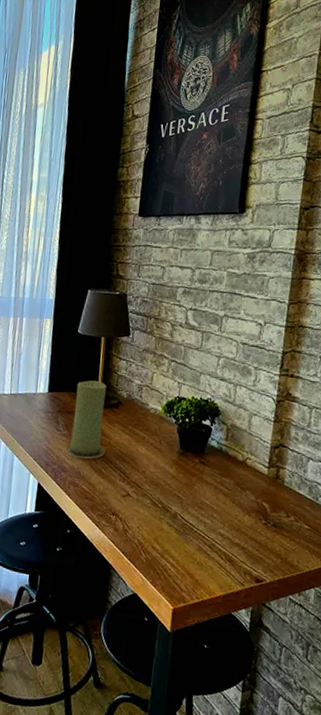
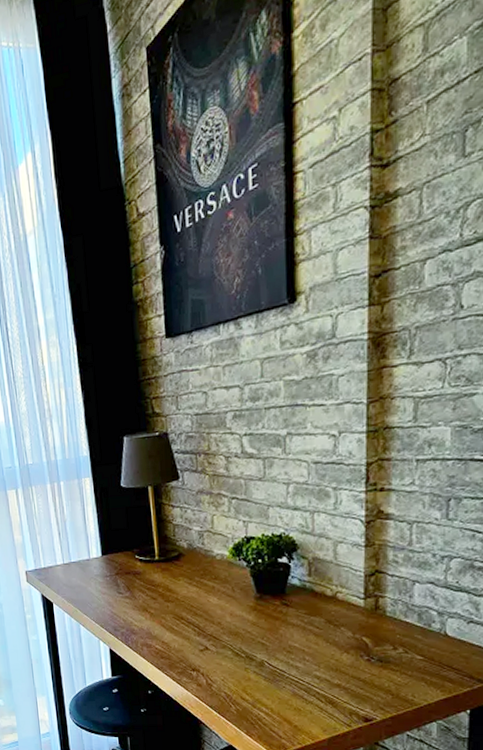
candle: present [65,380,106,460] -> none [131,535,174,619]

